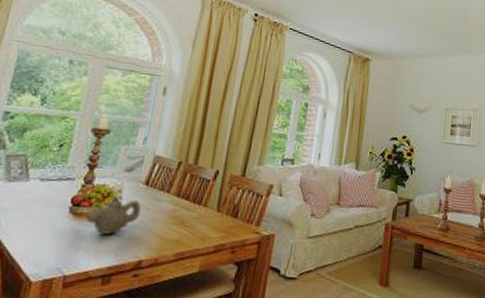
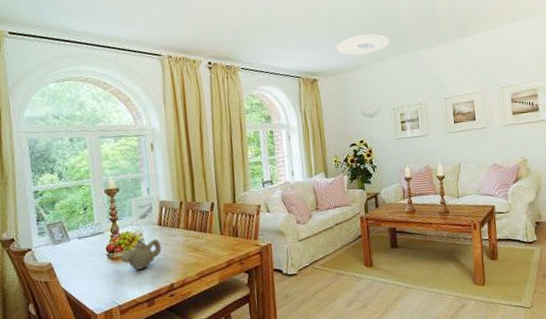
ceiling light: none [398,23,455,46] -> present [337,33,390,56]

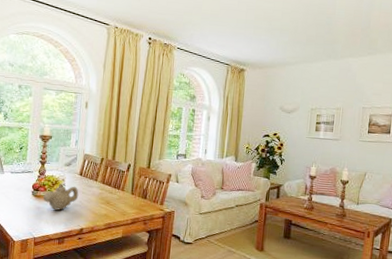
ceiling light: present [337,33,390,56] -> none [268,34,320,54]

